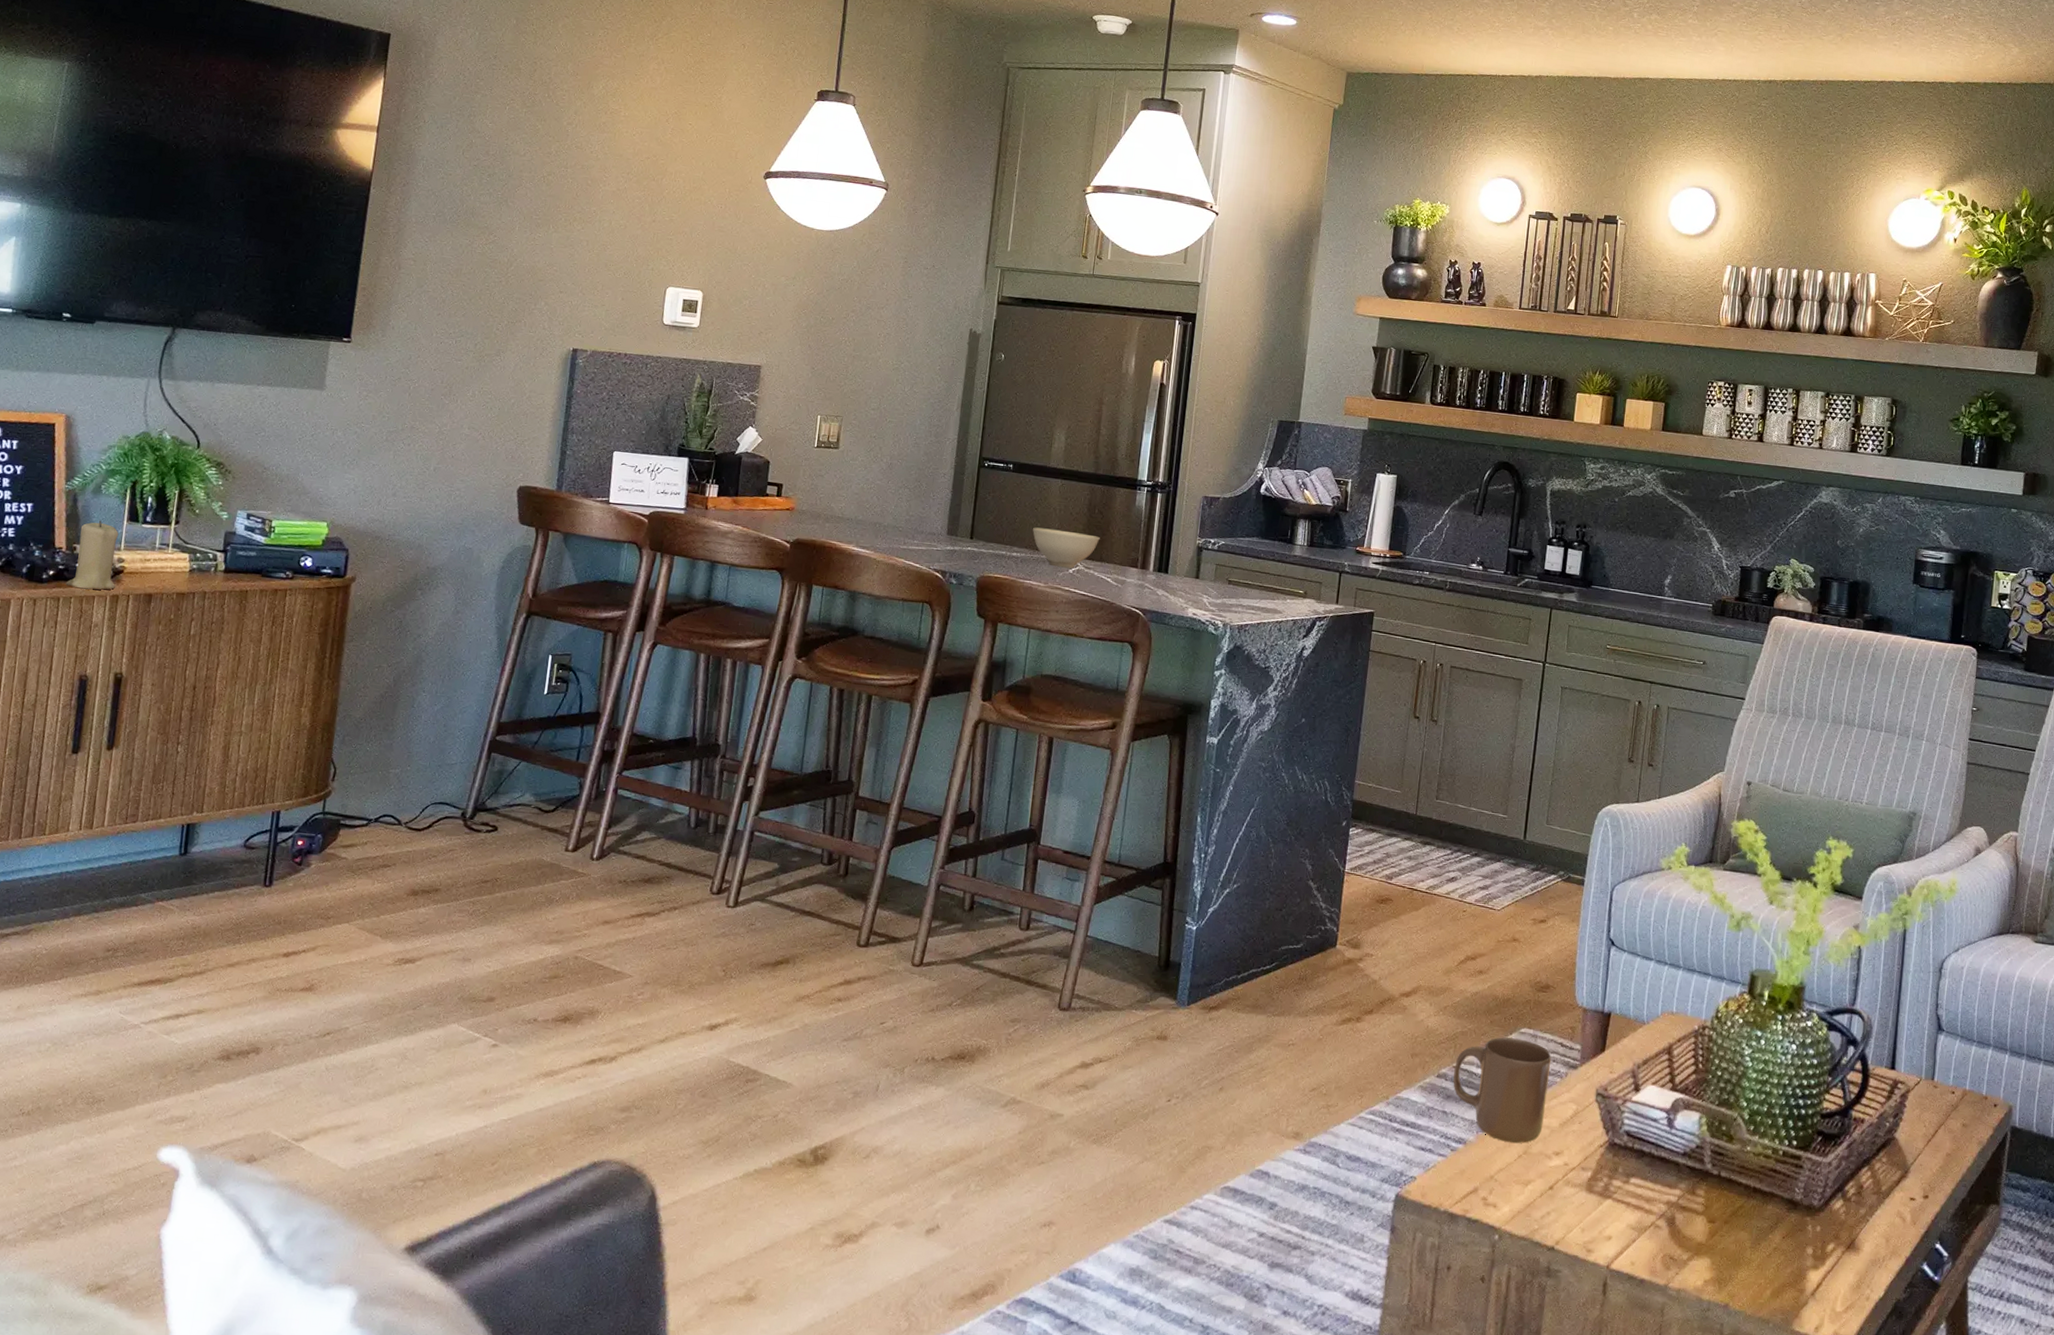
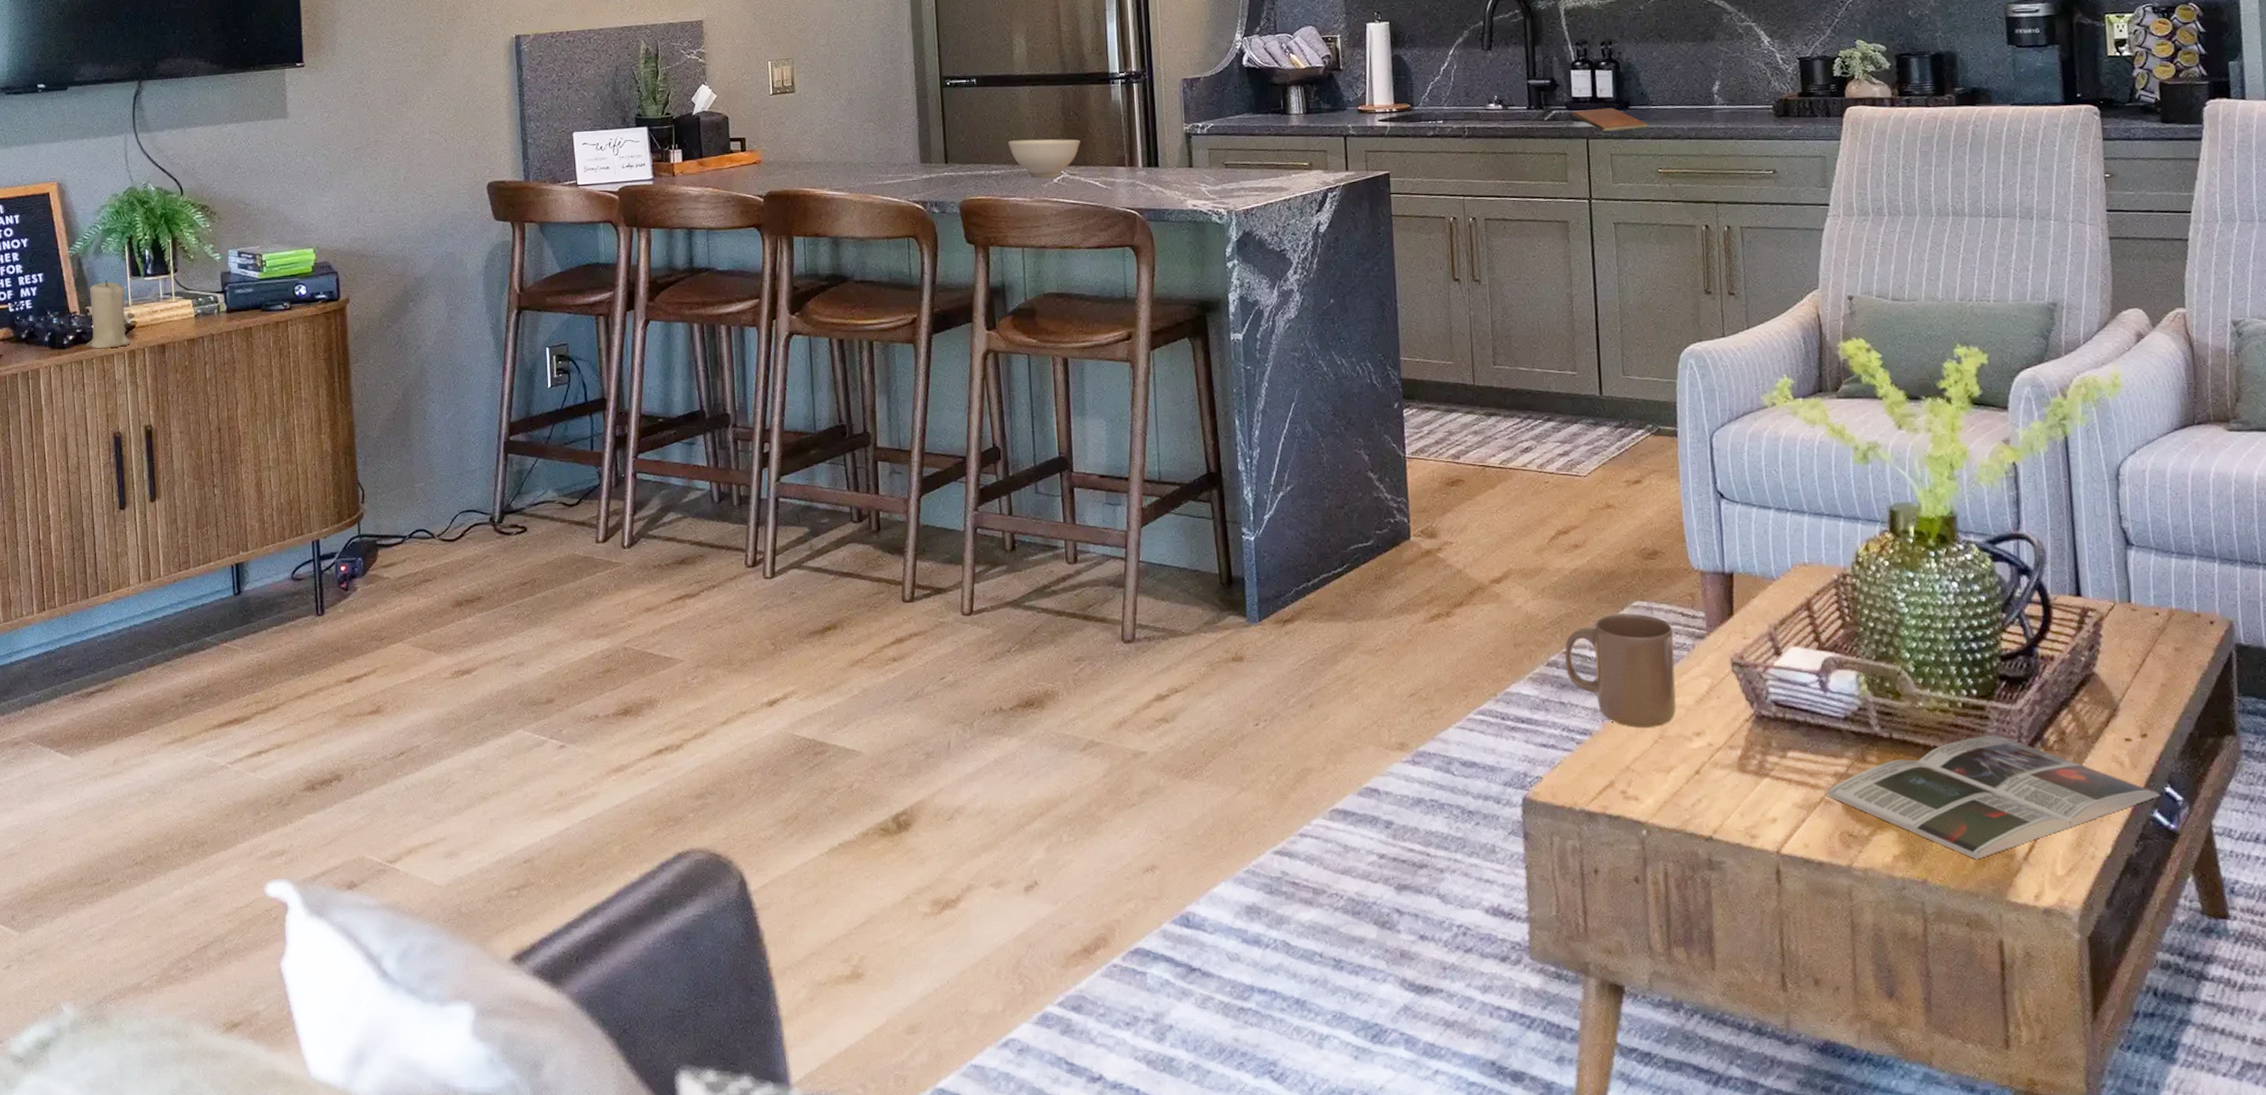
chopping board: none [1542,581,1606,608] -> present [1572,107,1649,131]
magazine: none [1656,1182,1931,1291] -> present [1826,735,2160,860]

